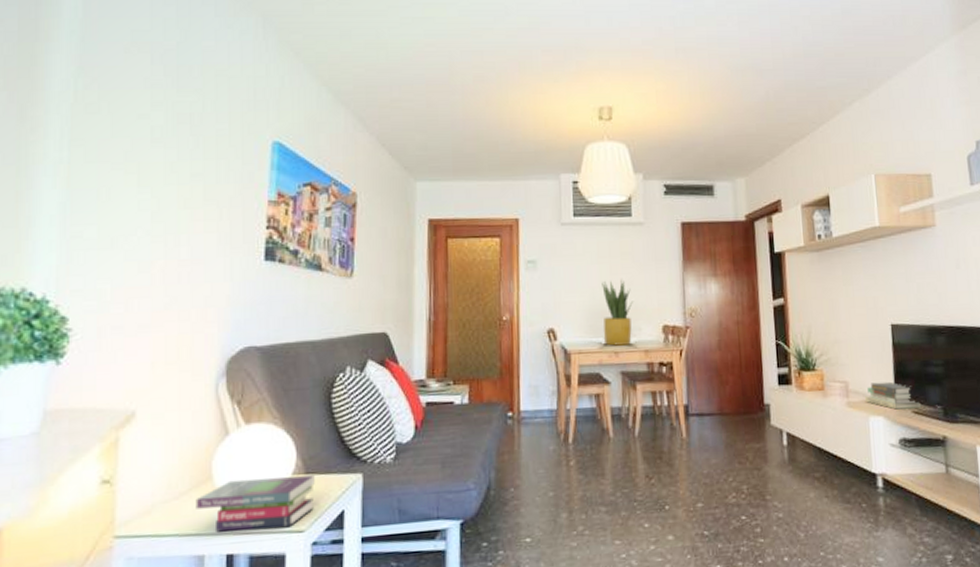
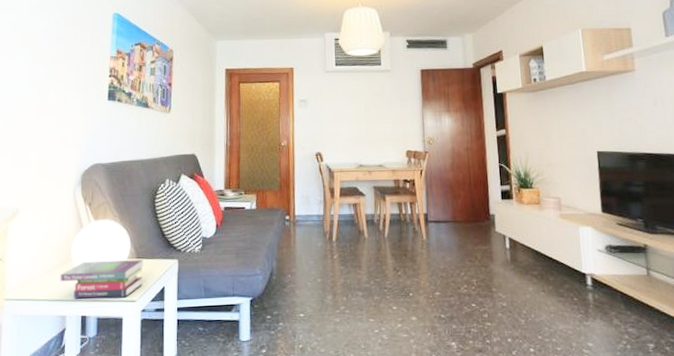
planter: present [602,279,634,346] -> none [358,114,384,166]
books: present [864,381,923,410] -> none [575,198,626,222]

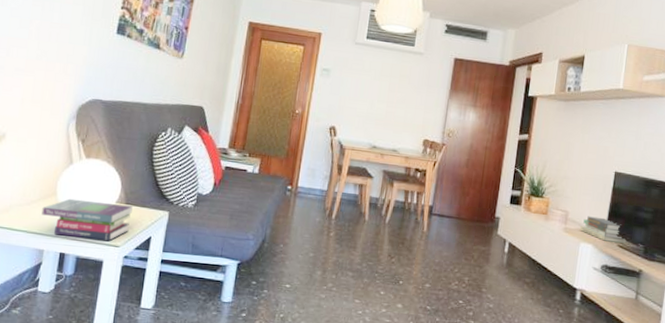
books: none [575,198,626,222] -> present [579,216,628,244]

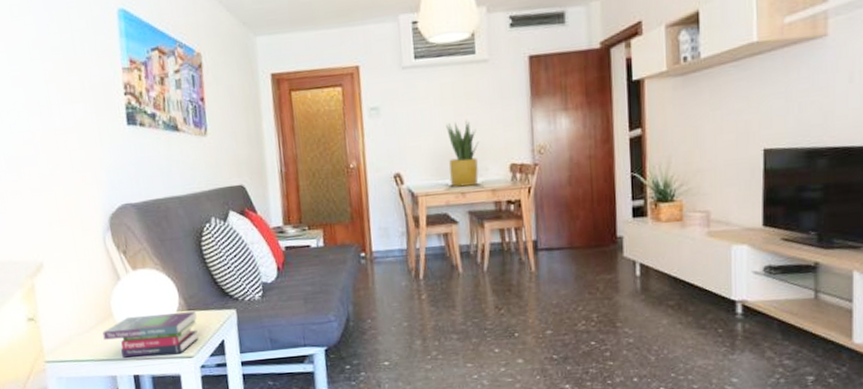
planter: none [373,96,404,150] -> present [446,120,480,187]
books: present [579,216,628,244] -> none [727,209,794,237]

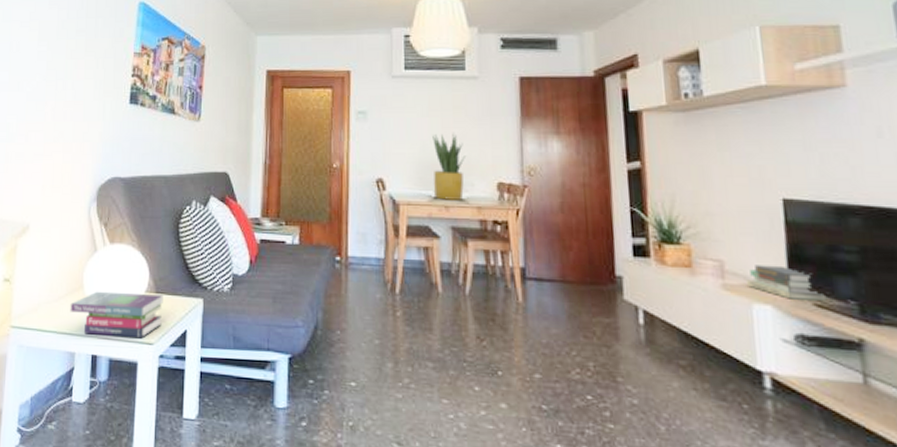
books: none [727,209,794,237] -> present [745,265,829,301]

